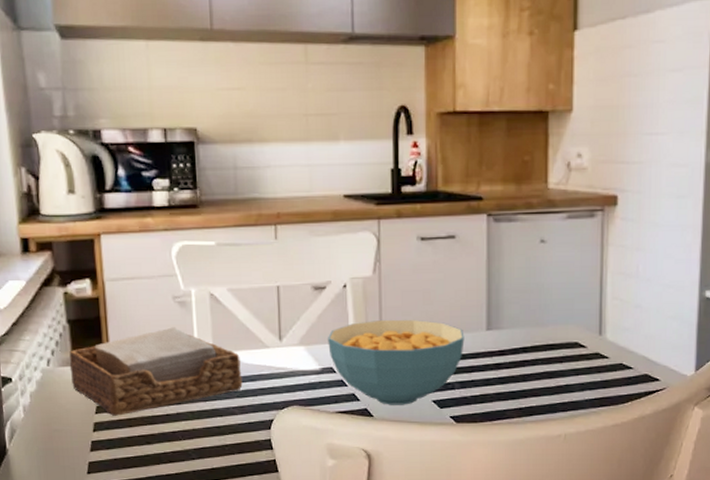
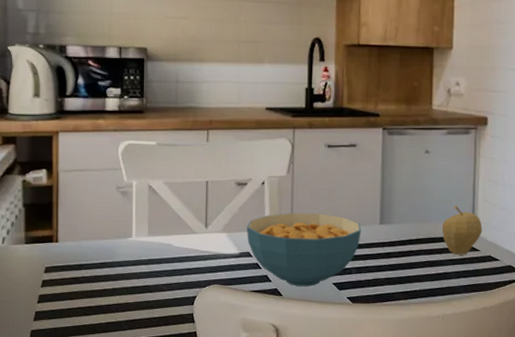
napkin holder: present [69,327,243,416] -> none [22,213,172,290]
fruit: none [562,305,612,364] -> present [441,205,482,255]

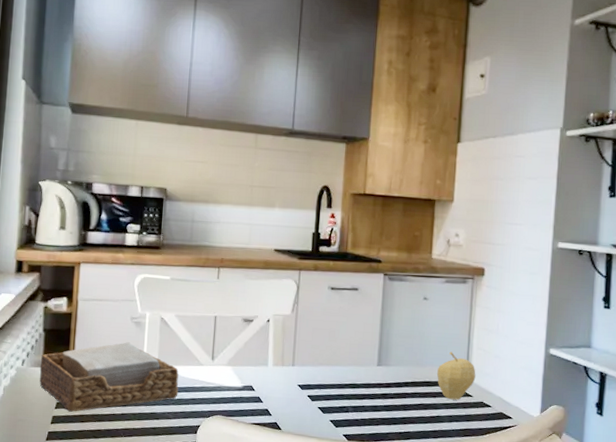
napkin holder: none [22,213,172,290] -> present [39,342,179,412]
cereal bowl: present [247,212,361,287] -> none [250,350,360,422]

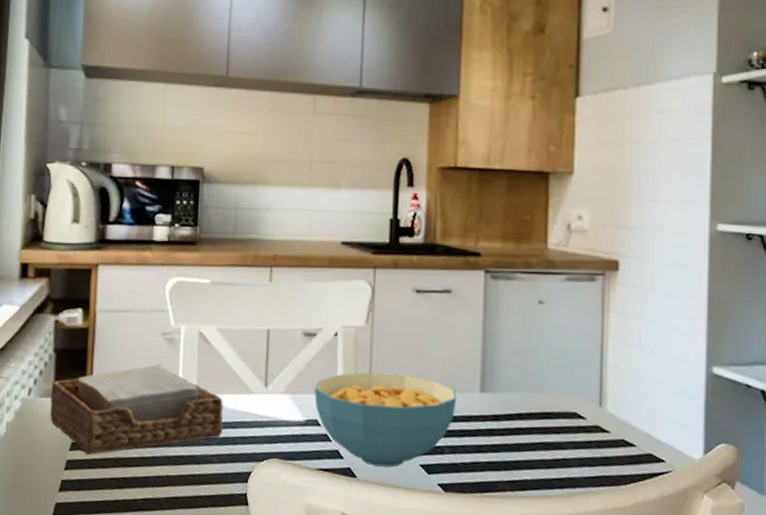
cereal bowl: none [250,350,360,422] -> present [314,372,457,468]
fruit: present [436,351,476,400] -> none [559,372,613,437]

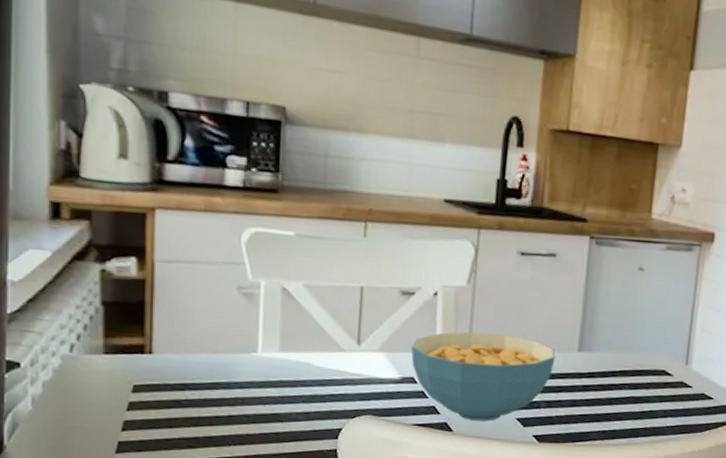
napkin holder: present [50,364,224,455] -> none [99,320,311,415]

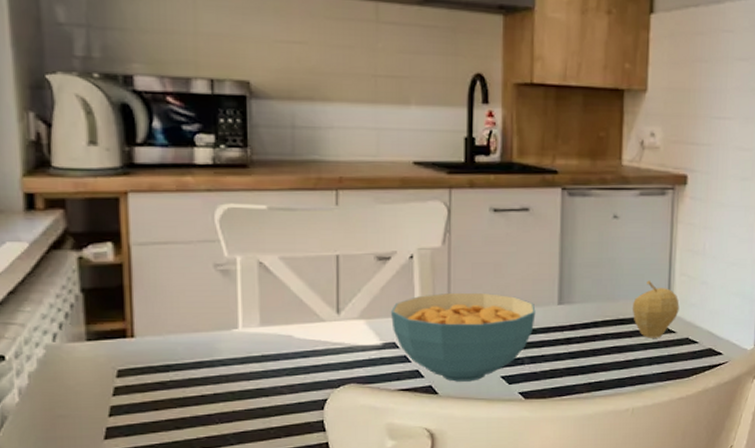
fruit: none [650,334,698,392] -> present [632,280,680,338]

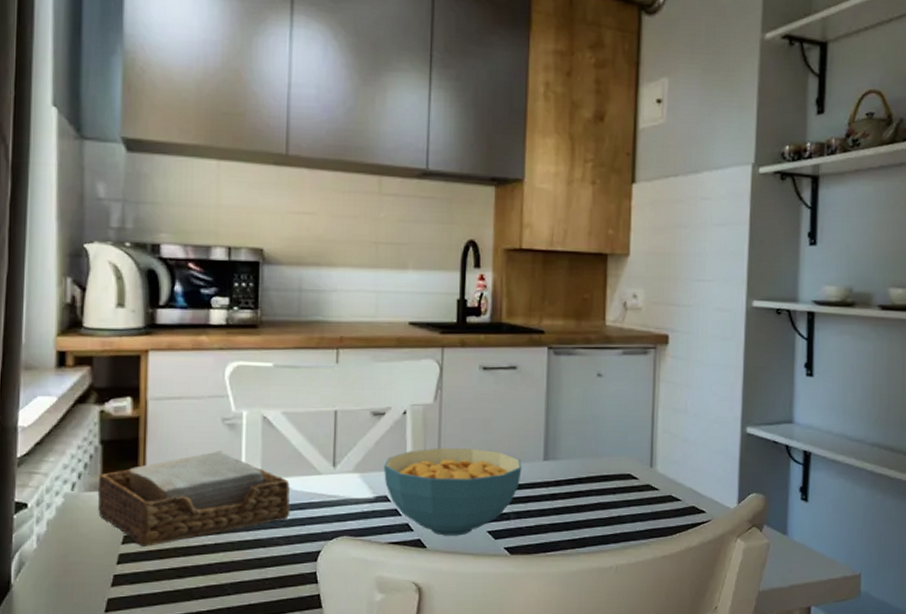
napkin holder: none [81,298,293,398] -> present [97,451,291,547]
fruit: present [632,280,680,338] -> none [615,437,662,495]

